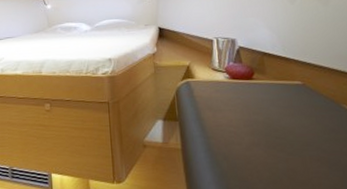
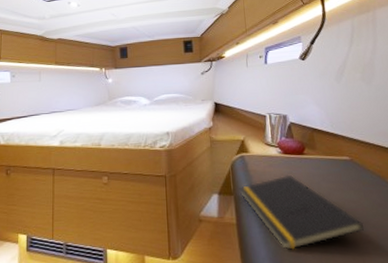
notepad: none [184,100,315,174] -> present [239,174,365,250]

